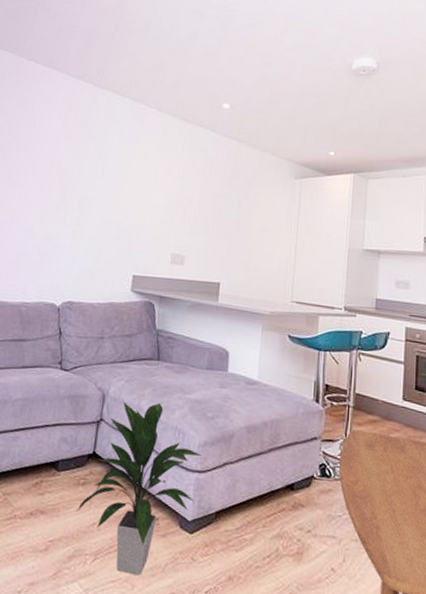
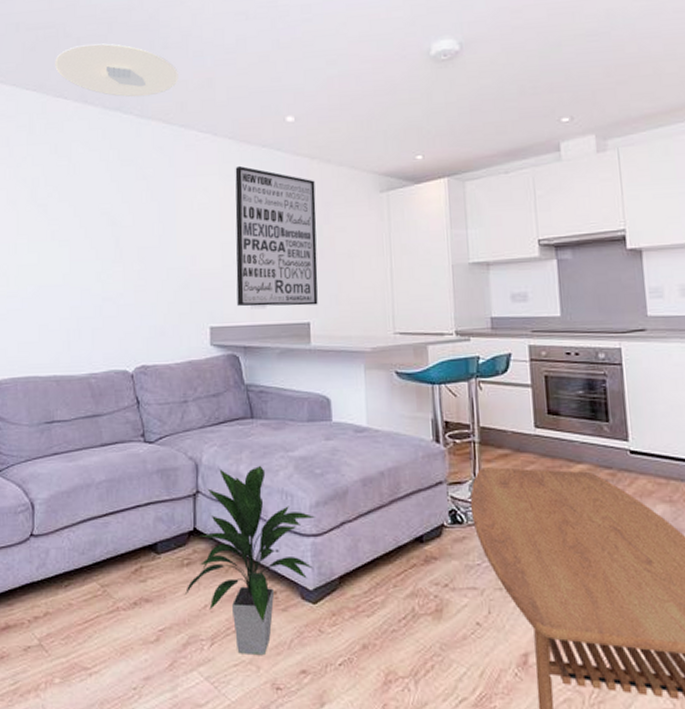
ceiling light: none [32,19,137,70] -> present [55,43,179,97]
wall art: none [159,139,240,268] -> present [235,165,318,307]

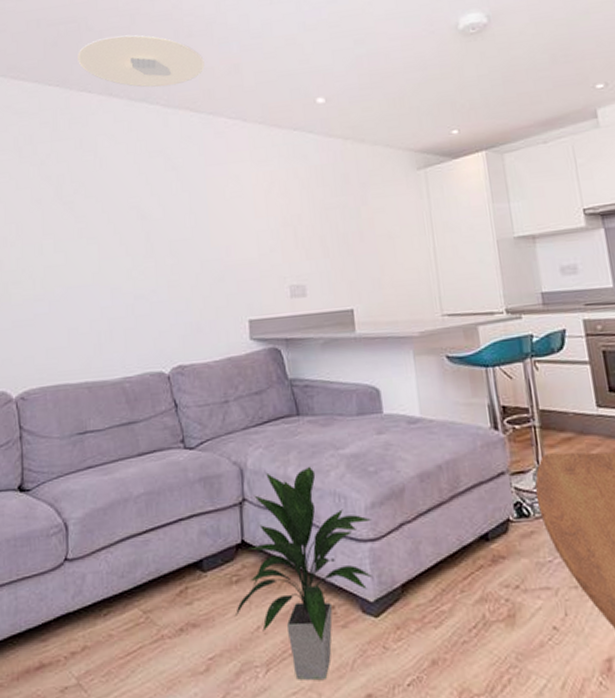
wall art: present [235,165,318,307] -> none [267,150,361,297]

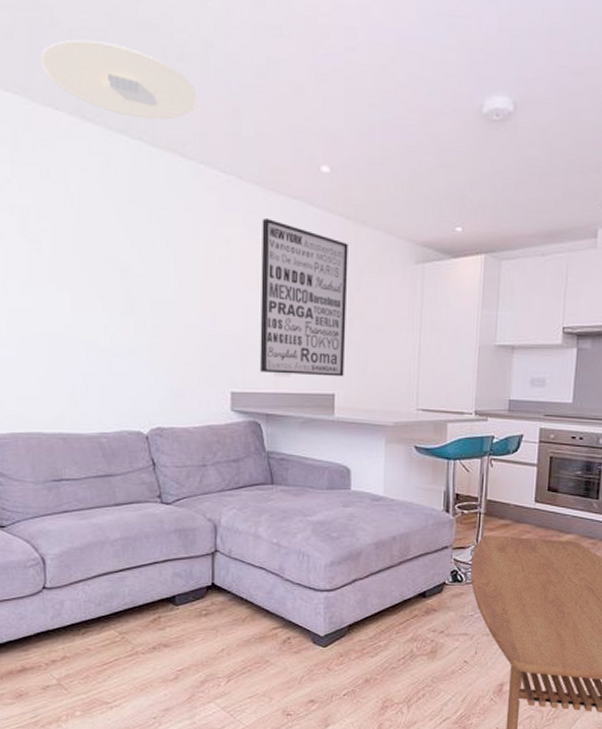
indoor plant: present [234,466,373,681] -> none [202,528,331,690]
wall art: none [267,150,361,297] -> present [260,217,348,377]

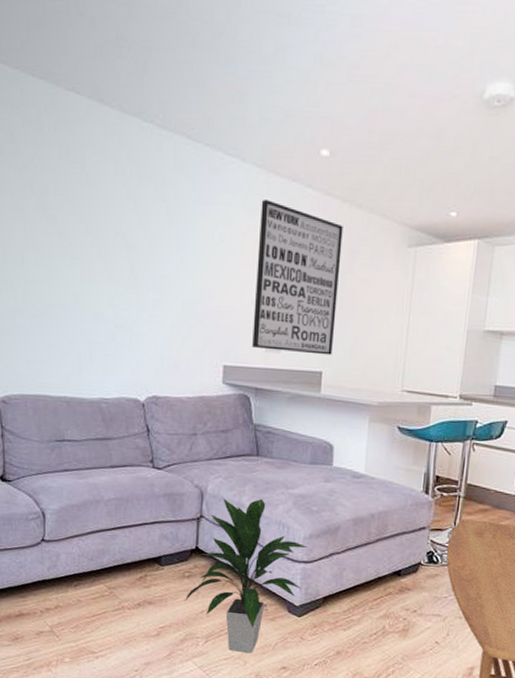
ceiling light: present [41,39,198,120] -> none [66,27,207,104]
indoor plant: none [202,528,331,690] -> present [184,498,309,654]

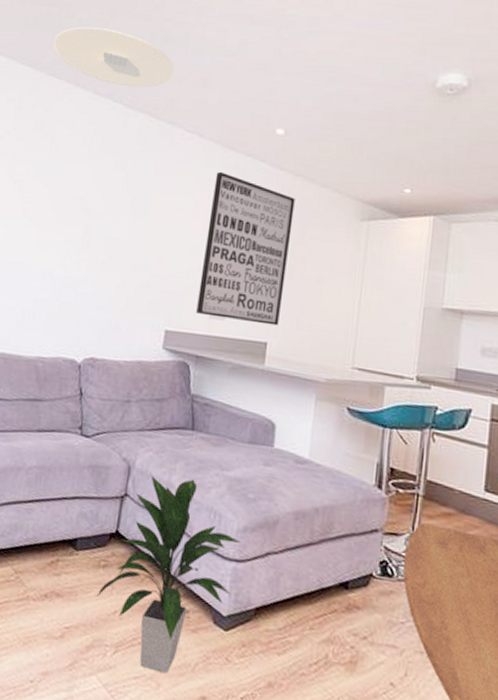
ceiling light: none [66,27,207,104] -> present [53,26,175,88]

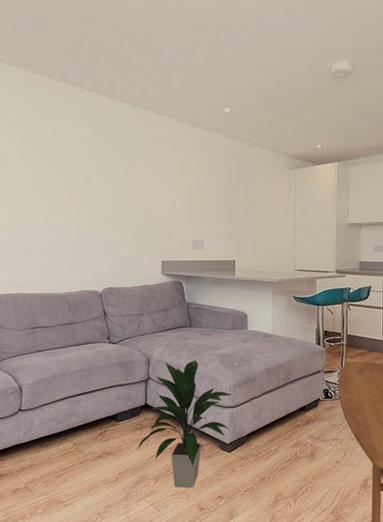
ceiling light: present [53,26,175,88] -> none [41,35,143,82]
wall art: present [196,171,295,326] -> none [182,142,244,248]

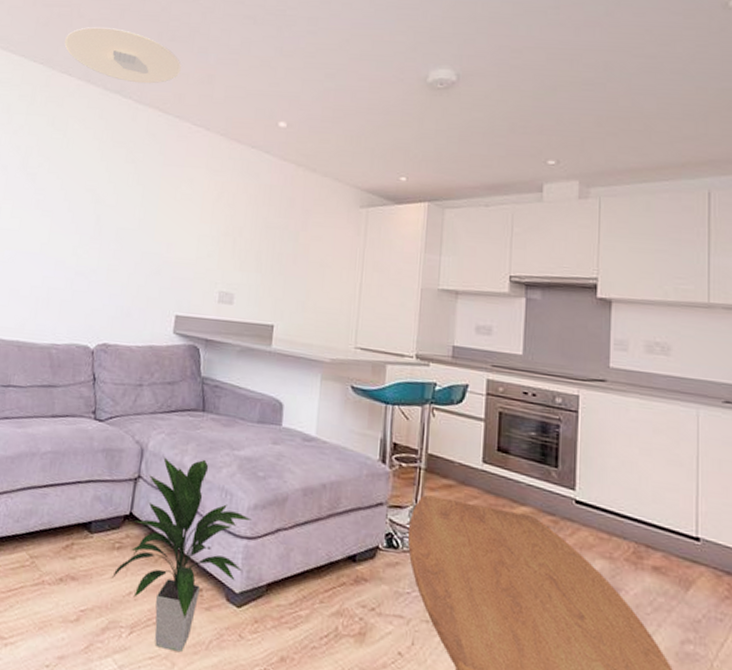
ceiling light: none [41,35,143,82] -> present [64,26,181,84]

